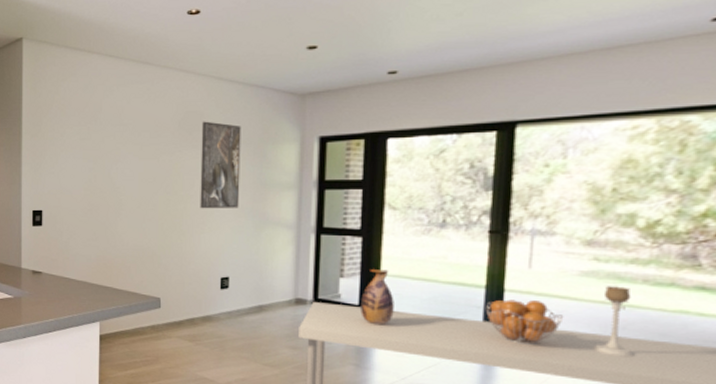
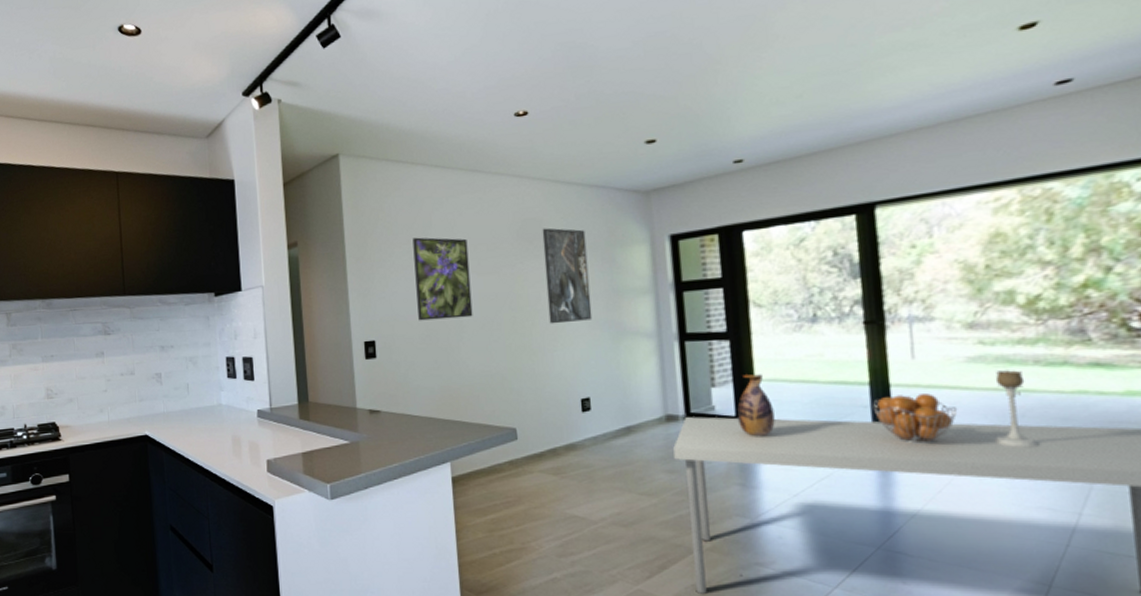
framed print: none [82,120,133,197] -> present [412,237,473,321]

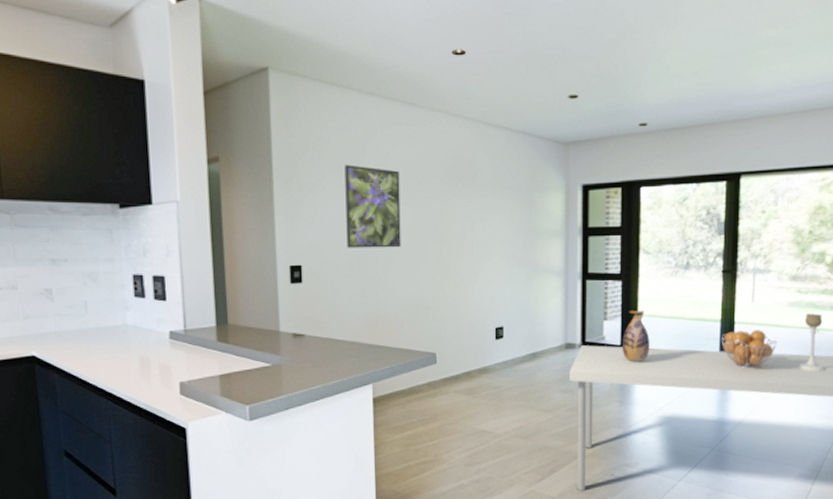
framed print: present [542,228,593,324] -> none [471,167,511,259]

